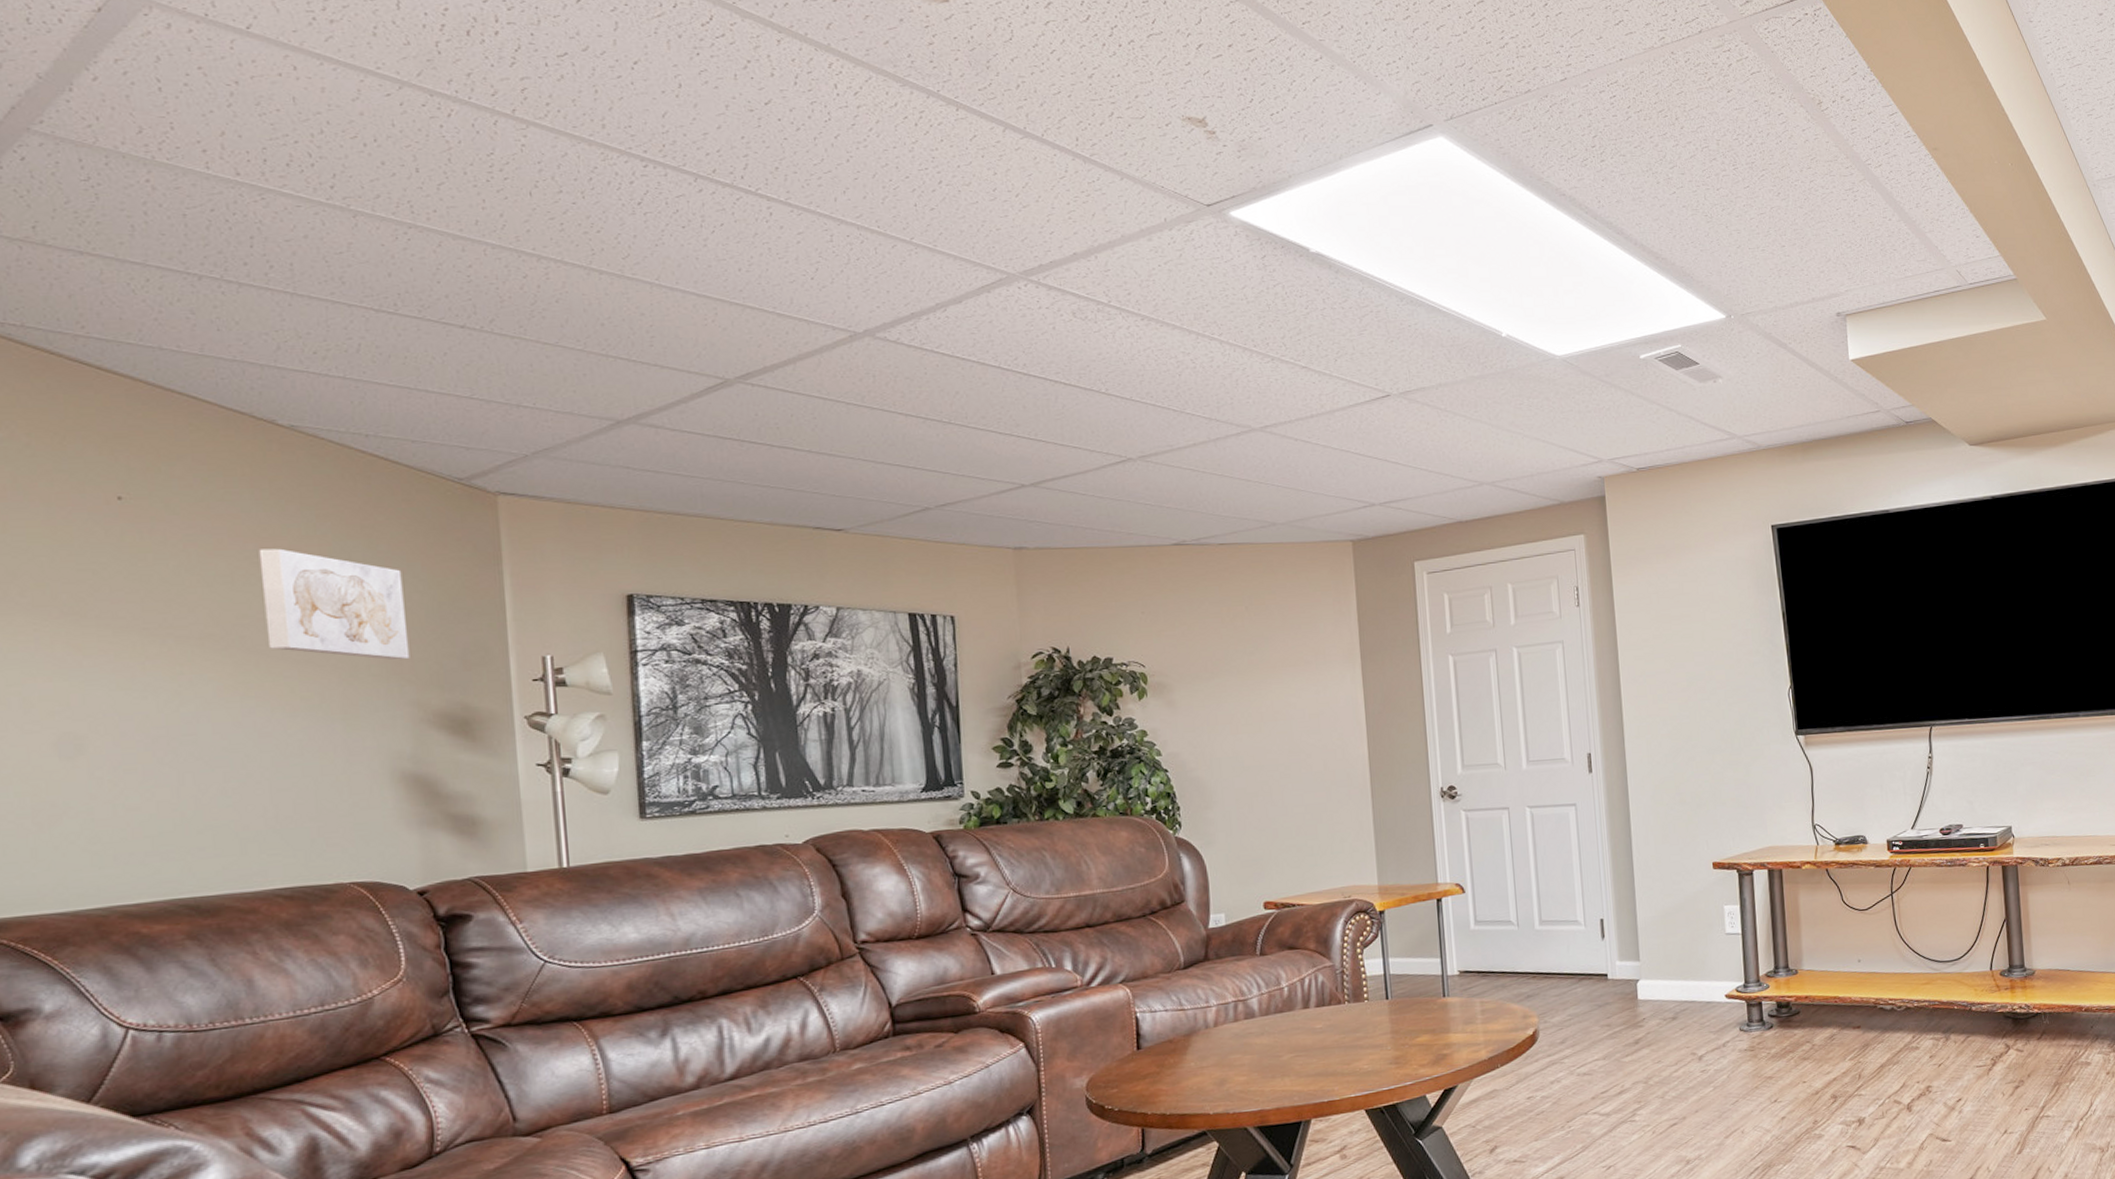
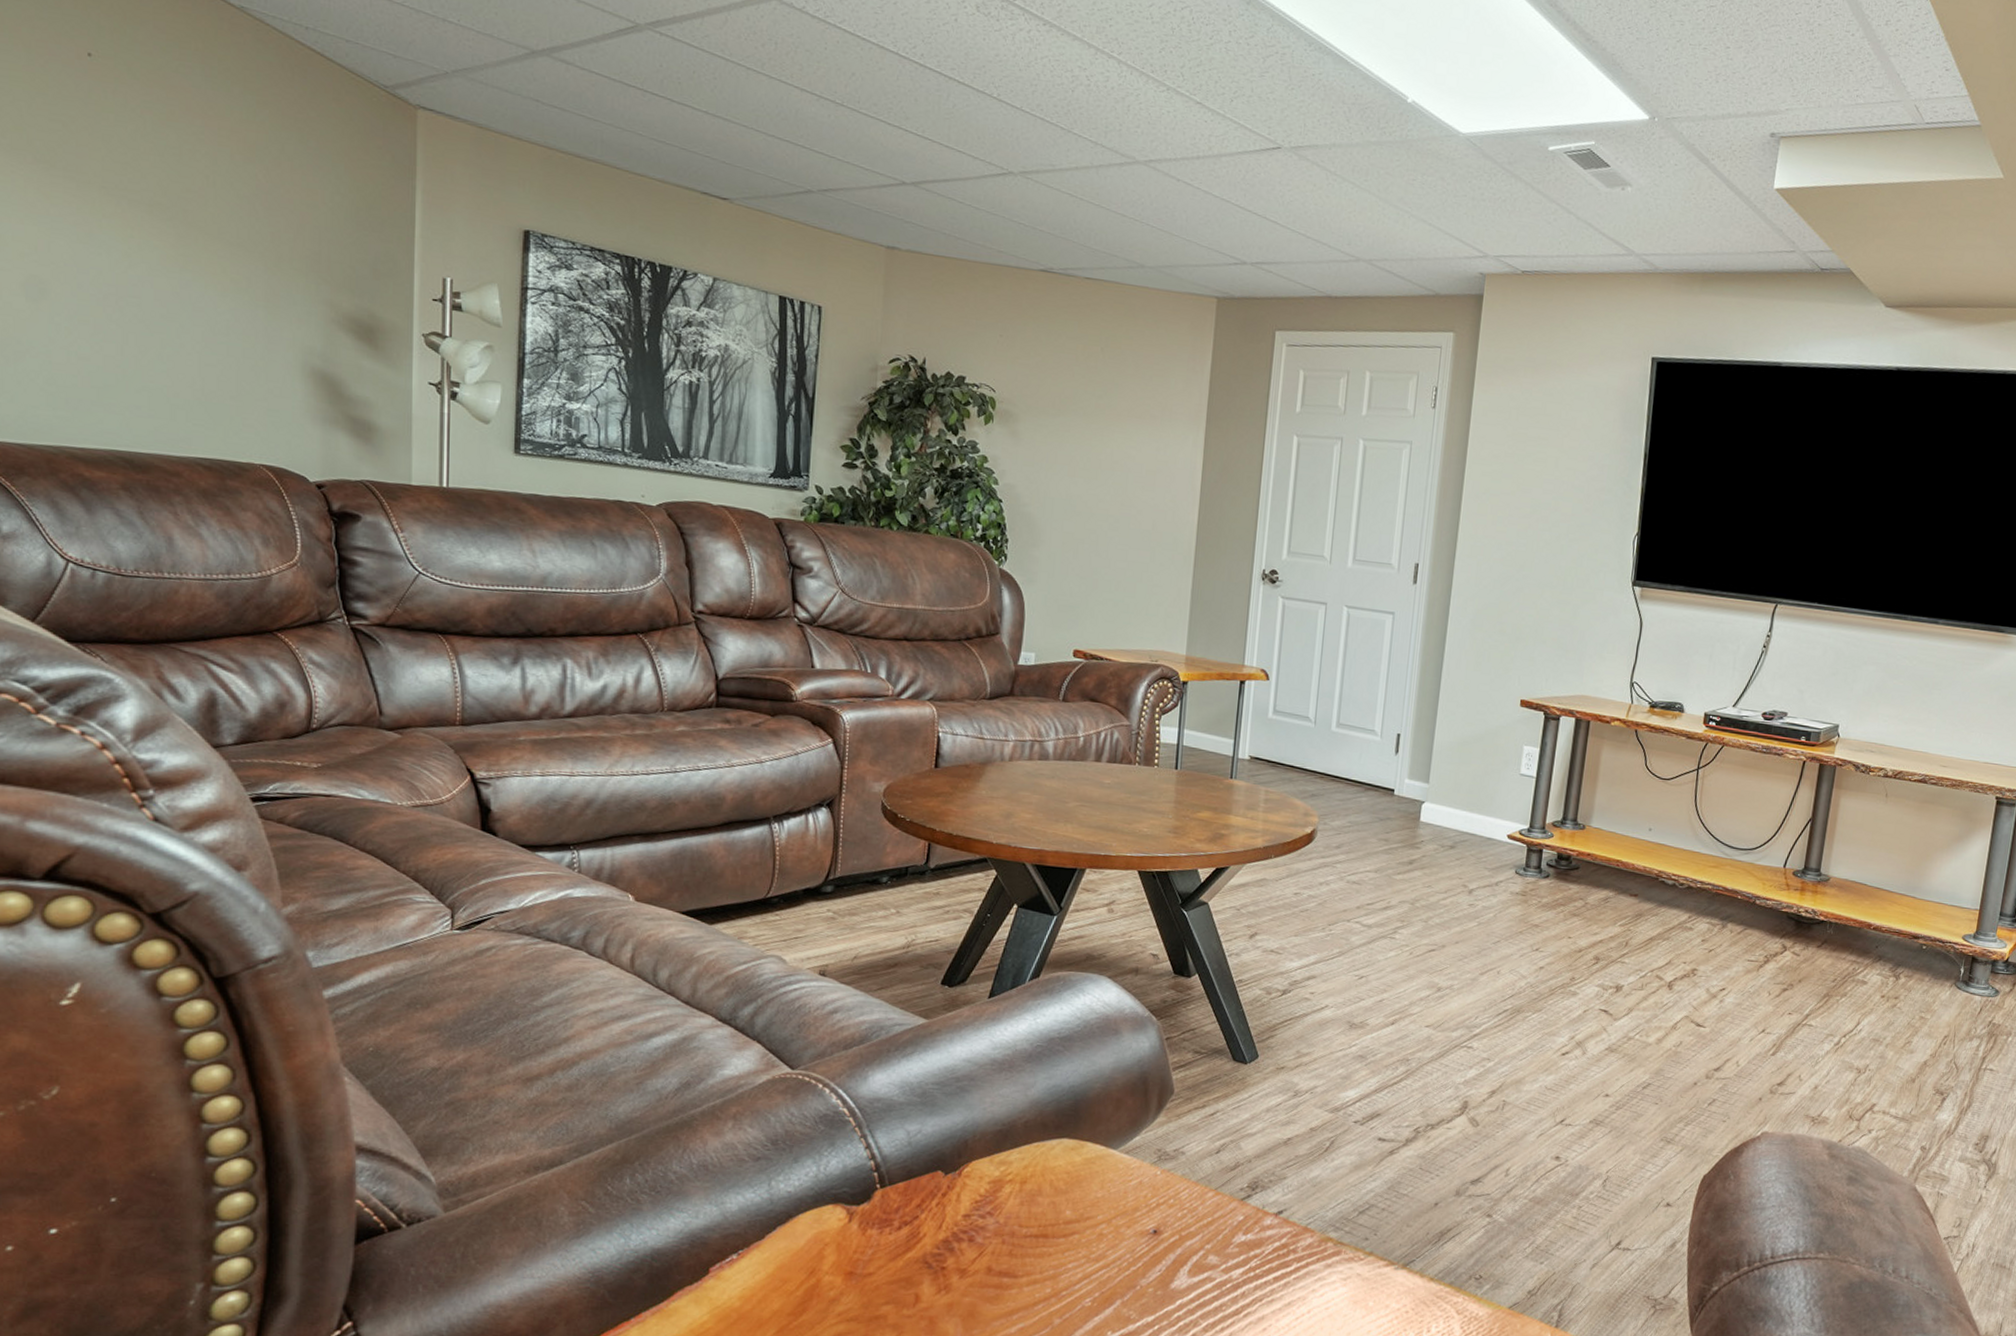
wall art: present [258,548,410,660] -> none [205,126,328,258]

